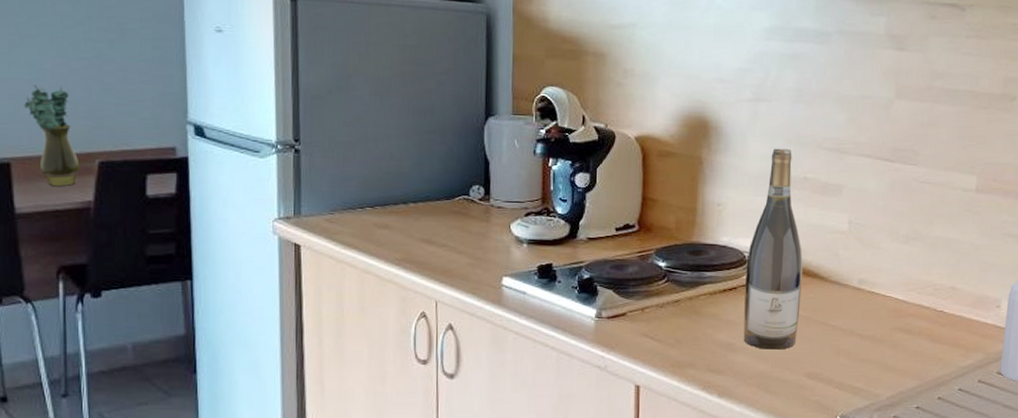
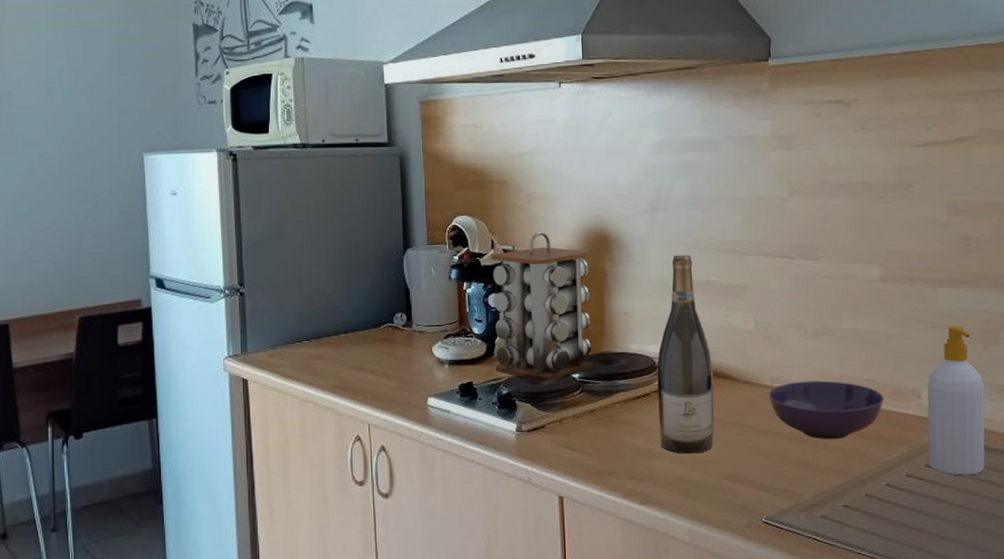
vase: present [24,85,79,186] -> none [19,254,63,341]
spice rack: none [577,111,688,268] -> present [491,231,594,382]
bowl: none [855,284,966,343] -> present [768,380,884,439]

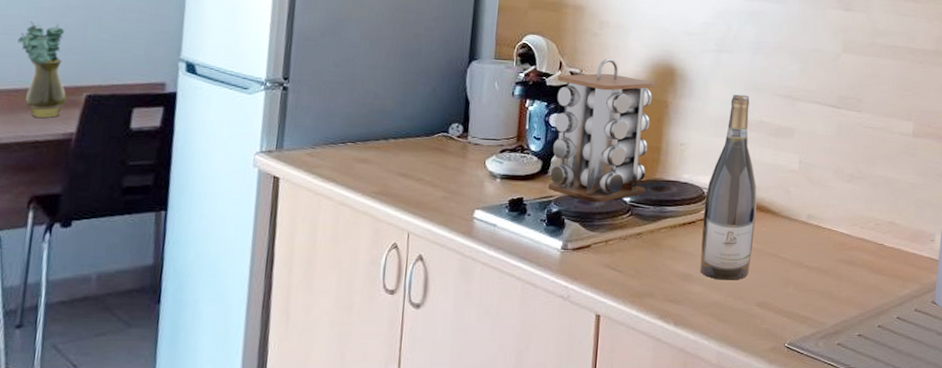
vase: none [19,254,63,341] -> present [17,21,67,118]
bowl: present [768,380,884,439] -> none [804,220,904,274]

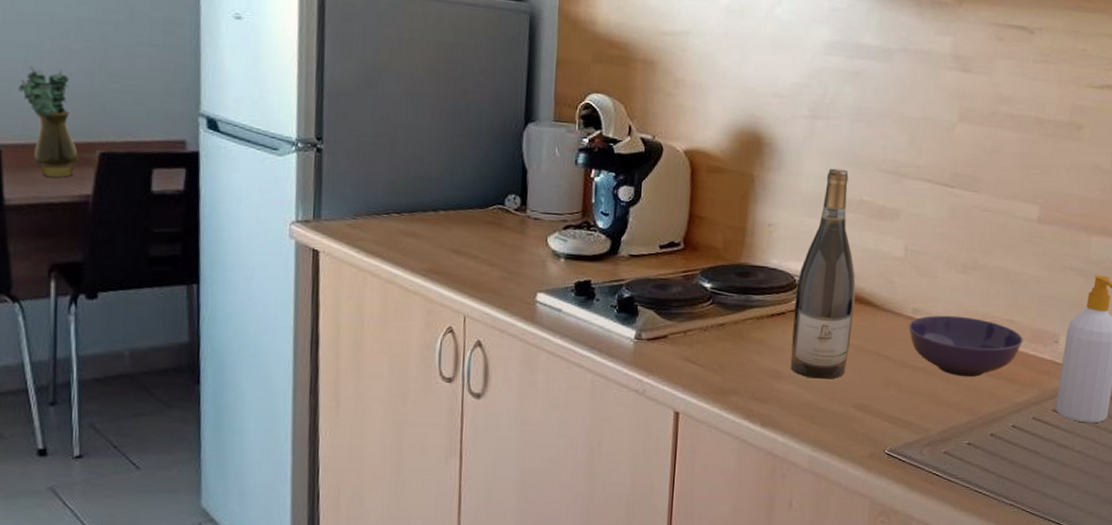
spice rack: present [547,58,656,203] -> none [618,123,740,289]
bowl: none [804,220,904,274] -> present [908,315,1023,377]

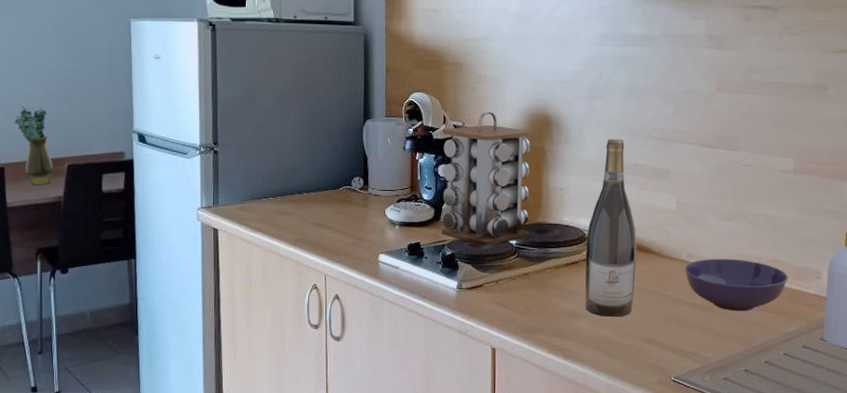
spice rack: none [618,123,740,289] -> present [441,110,533,246]

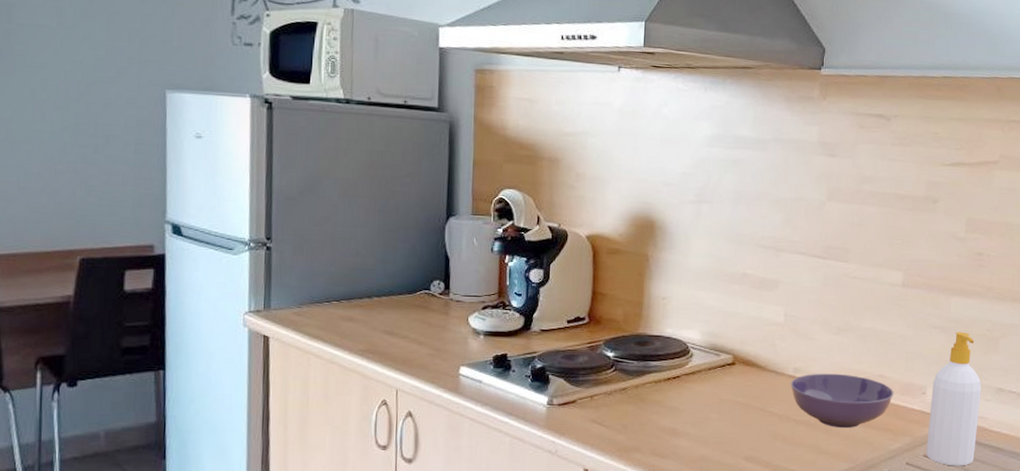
vase: present [15,106,54,185] -> none [11,186,62,281]
spice rack: present [441,110,533,246] -> none [531,211,635,358]
wine bottle: present [585,139,637,317] -> none [686,246,743,435]

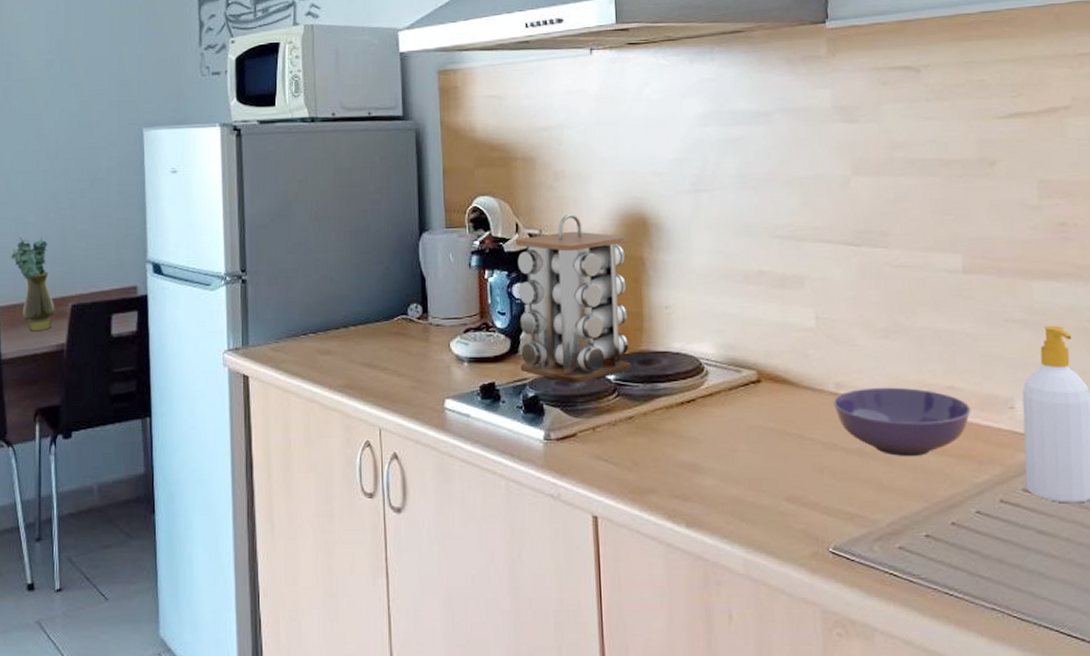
vase: none [11,186,62,281] -> present [11,236,55,331]
spice rack: none [531,211,635,358] -> present [515,213,632,383]

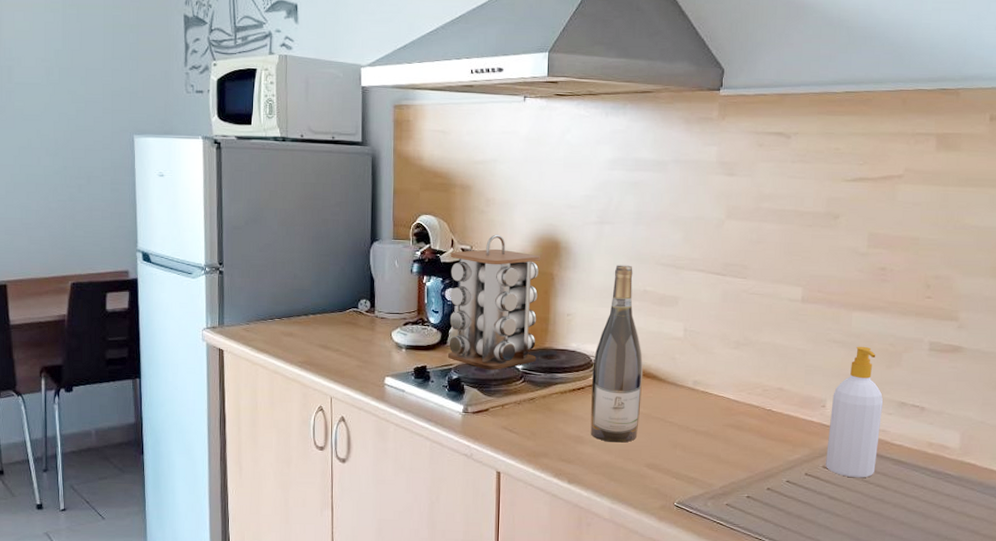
vase: present [11,236,55,331] -> none [17,222,57,303]
wine bottle: none [703,240,771,470] -> present [590,265,644,443]
bowl: present [833,387,971,456] -> none [690,386,793,438]

